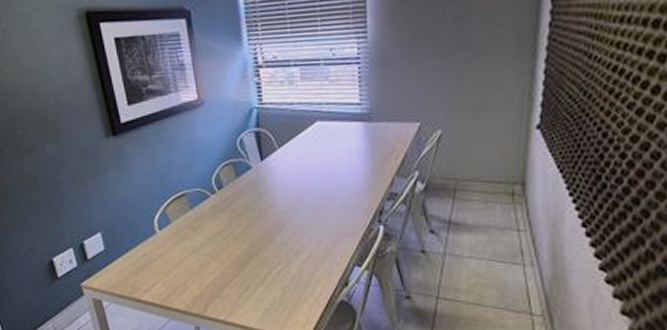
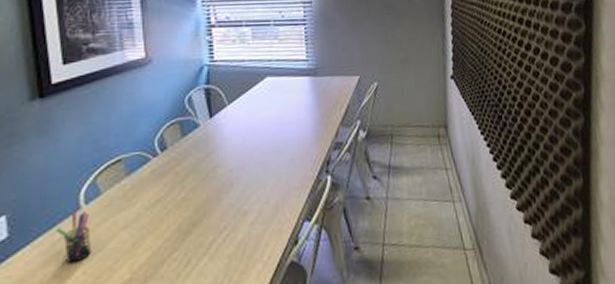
pen holder: none [138,235,169,276] -> present [55,210,92,264]

